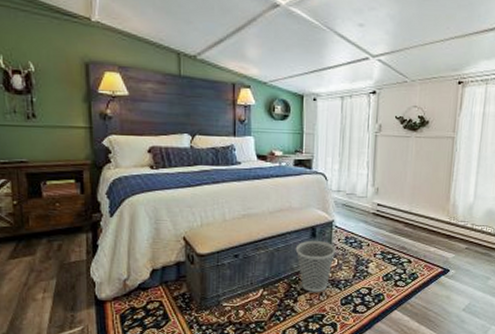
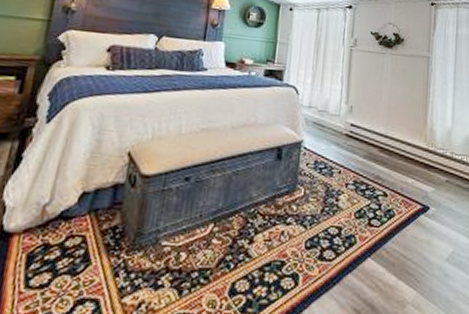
wastebasket: present [295,240,335,292] -> none [257,163,303,230]

